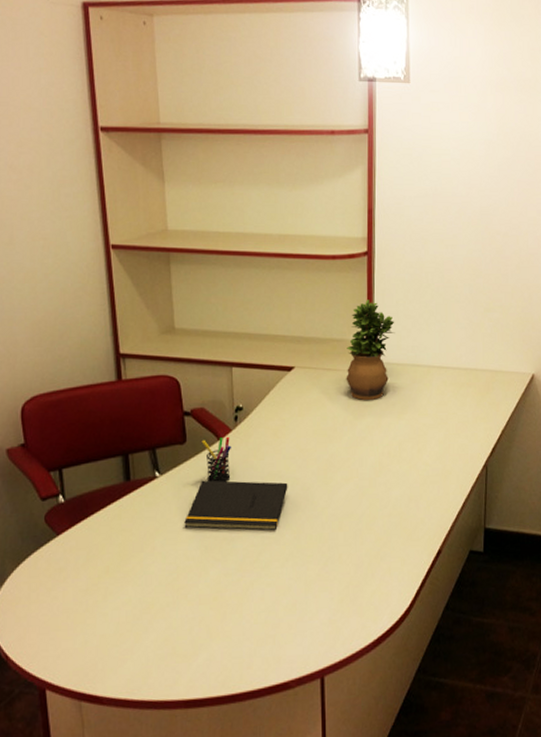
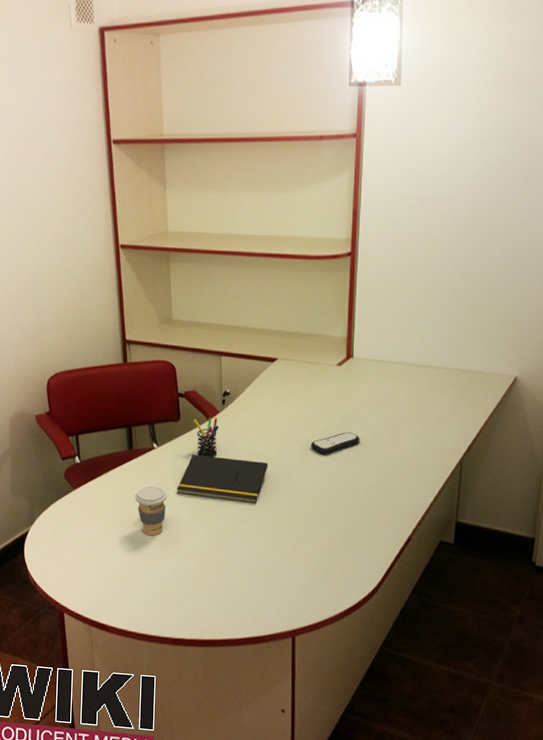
coffee cup: none [134,521,173,582] -> present [135,486,167,536]
remote control: none [332,442,385,469] -> present [310,432,360,455]
potted plant: present [346,300,395,400] -> none [325,298,375,393]

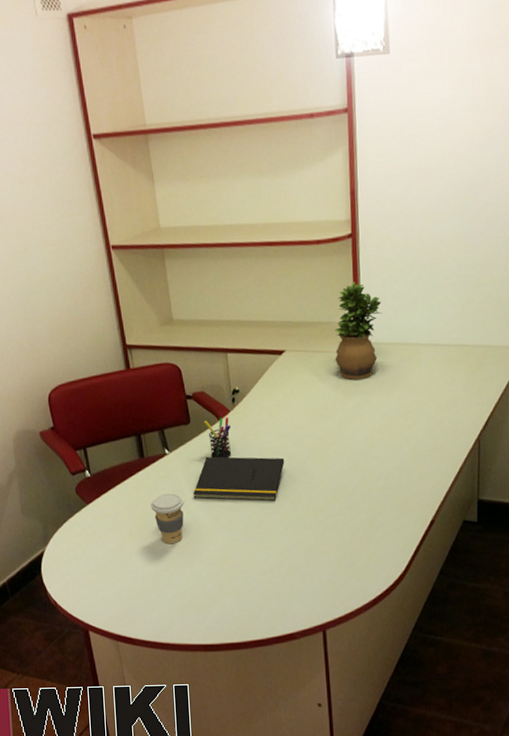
remote control: present [310,432,360,455] -> none [325,419,376,445]
potted plant: none [325,298,375,393] -> present [335,282,382,380]

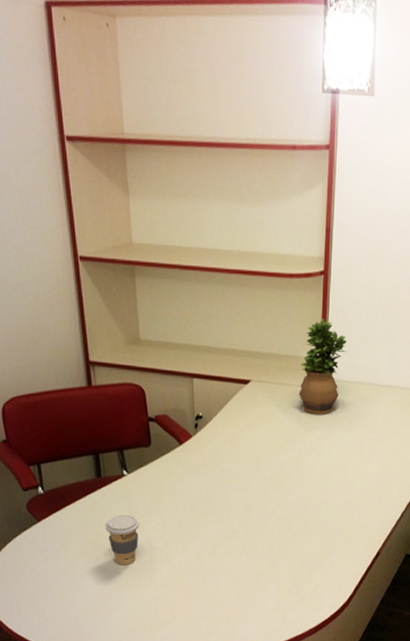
notepad: present [193,456,285,501] -> none [149,480,243,527]
pen holder: present [203,416,232,458] -> none [165,442,193,482]

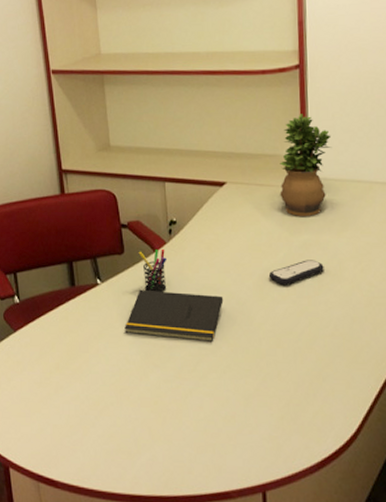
coffee cup: present [105,514,140,565] -> none [80,325,115,381]
notepad: none [149,480,243,527] -> present [125,289,224,341]
pen holder: none [165,442,193,482] -> present [138,248,168,292]
remote control: none [284,453,333,477] -> present [268,260,324,286]

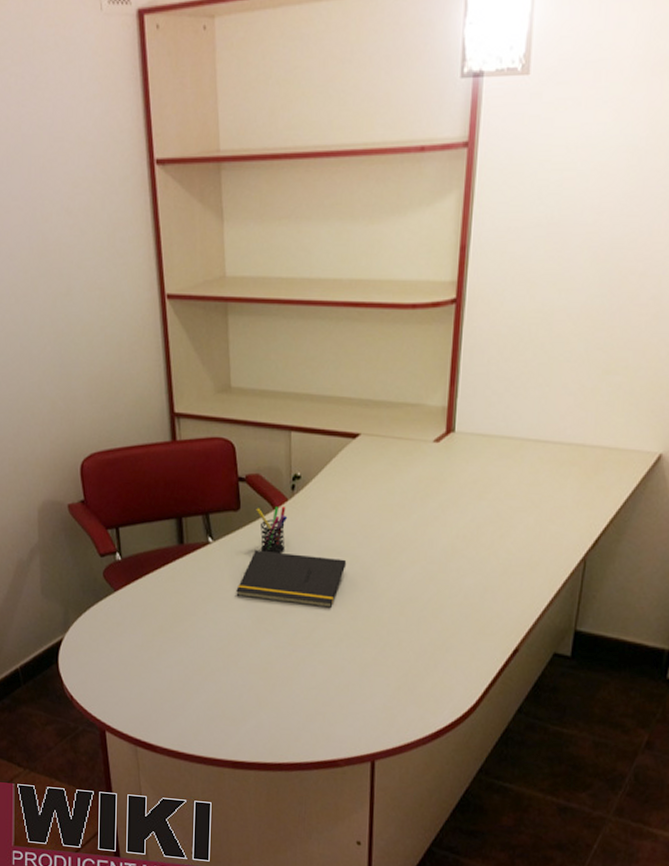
remote control: present [268,260,324,286] -> none [398,523,460,551]
potted plant: present [280,114,332,216] -> none [419,357,484,475]

